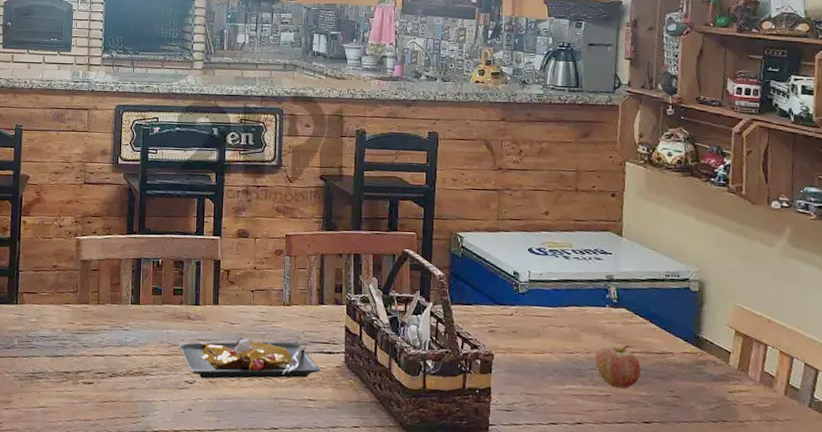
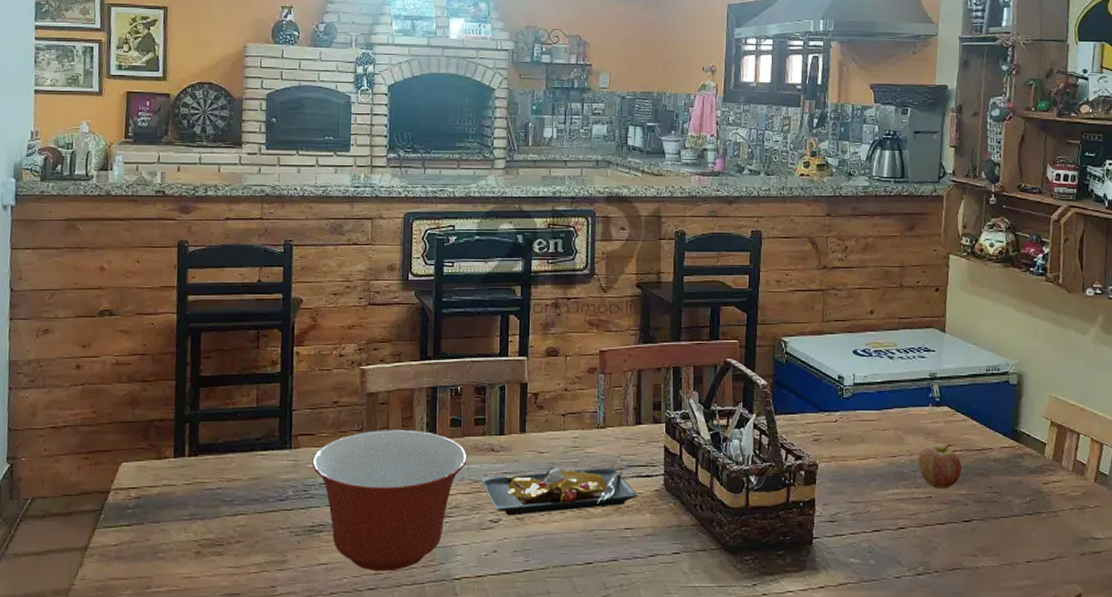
mixing bowl: none [34,293,167,419] -> present [312,430,467,572]

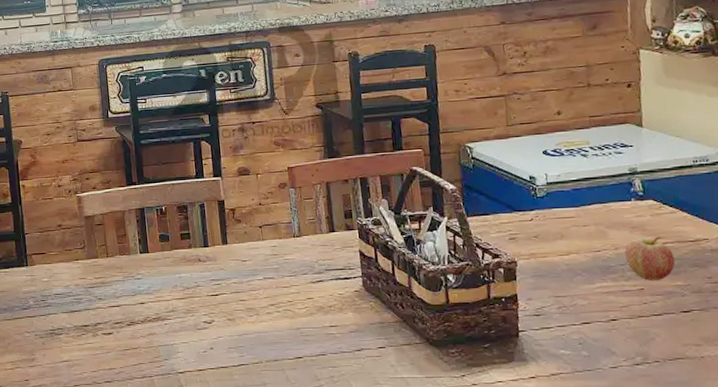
mixing bowl: present [312,430,467,572] -> none [46,246,178,367]
plate: present [480,467,638,516] -> none [191,271,339,317]

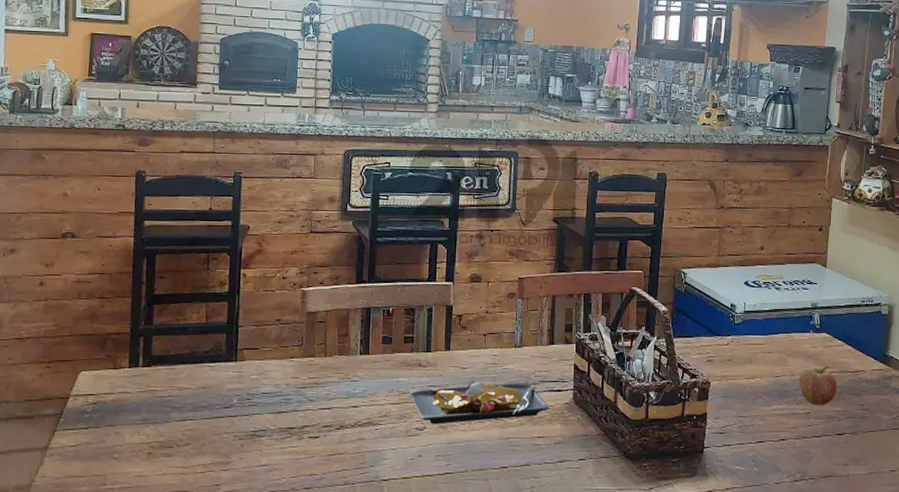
plate: none [191,271,339,317] -> present [408,381,549,424]

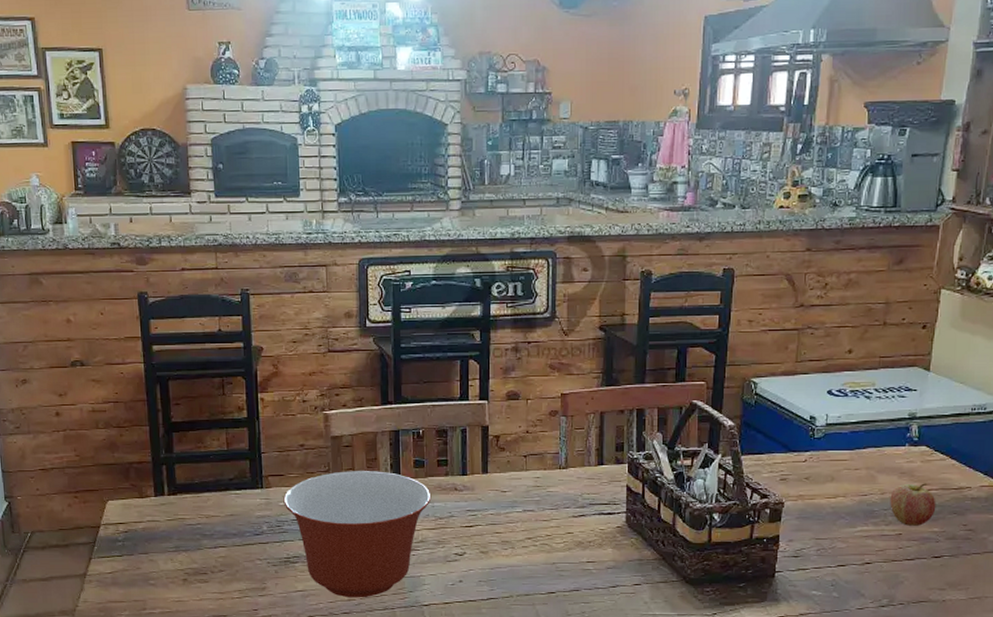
mixing bowl: none [255,346,397,473] -> present [283,471,432,598]
plate: present [408,381,549,424] -> none [445,505,600,550]

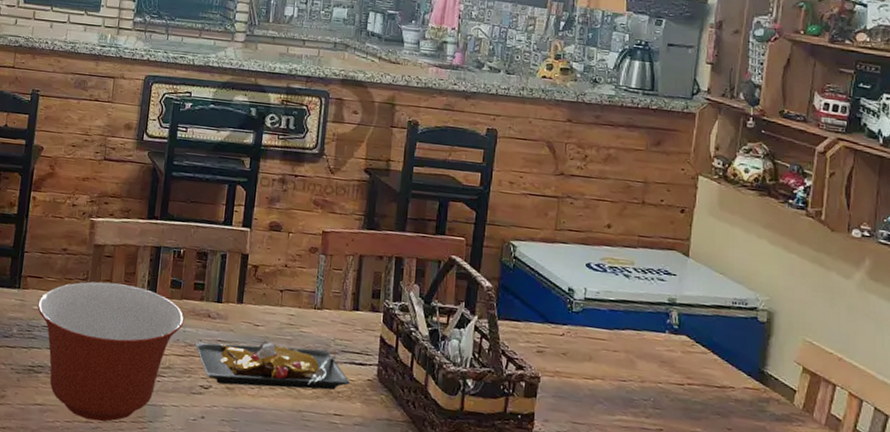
plate: none [445,505,600,550] -> present [195,341,350,390]
fruit: present [890,483,936,526] -> none [650,374,699,423]

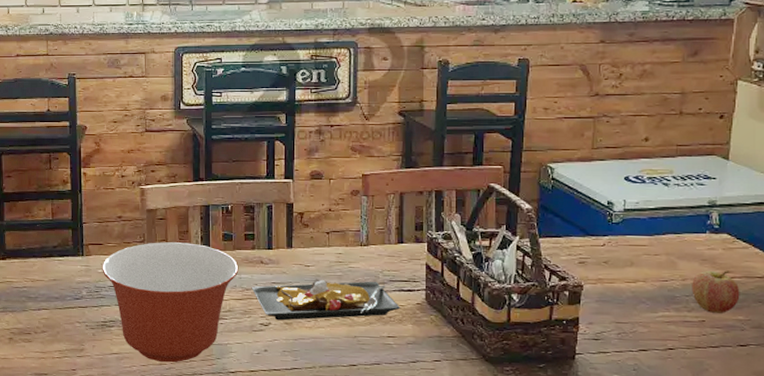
fruit: none [650,374,699,423] -> present [692,271,740,313]

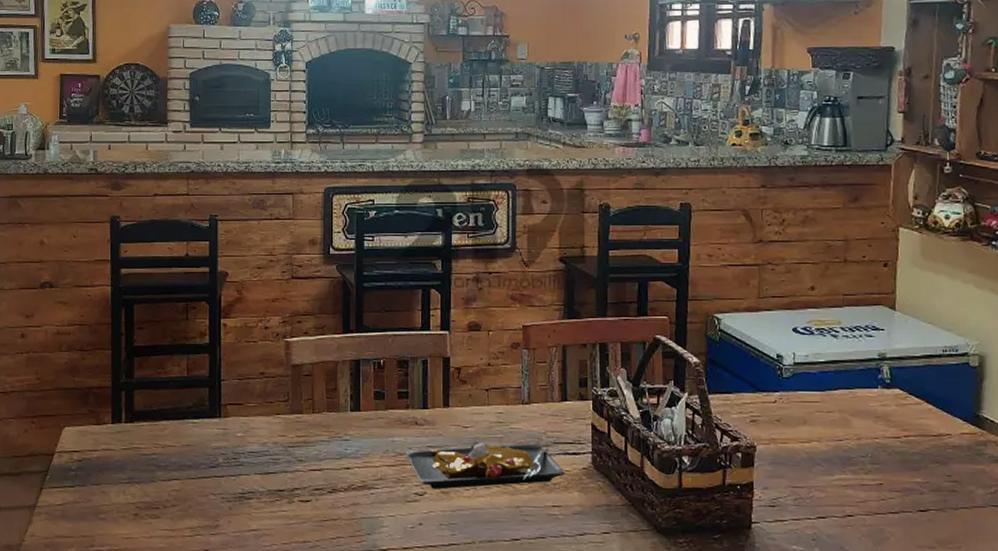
mixing bowl: present [102,242,239,363] -> none [241,401,392,540]
fruit: present [692,271,740,313] -> none [867,429,917,475]

